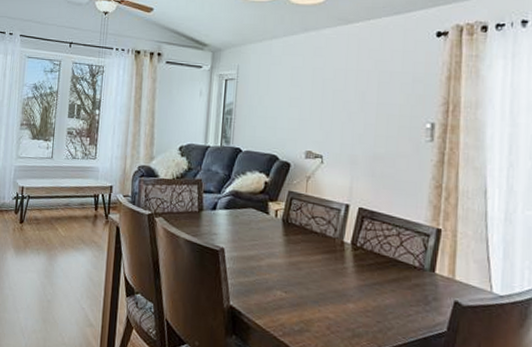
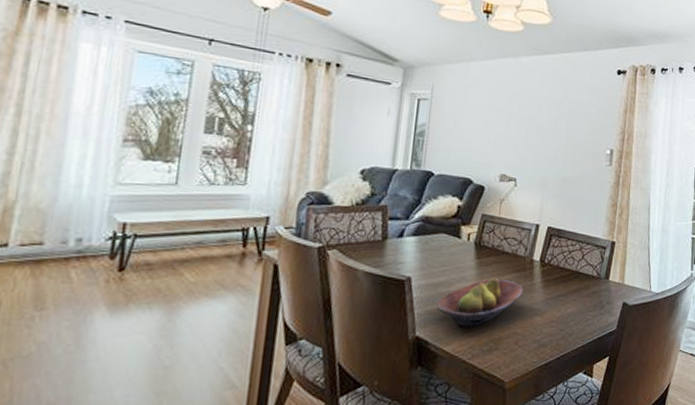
fruit bowl: none [248,256,335,305] -> present [436,277,524,327]

